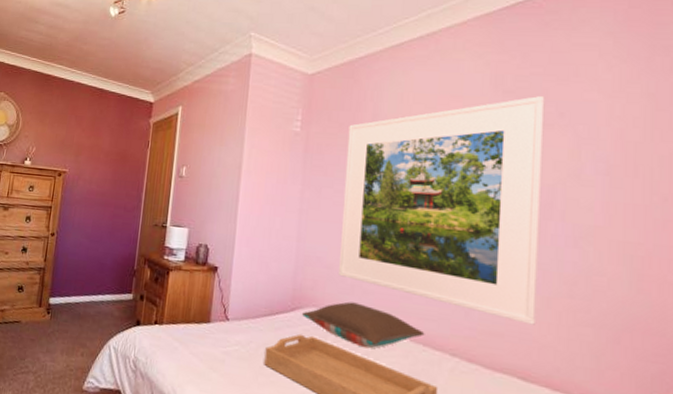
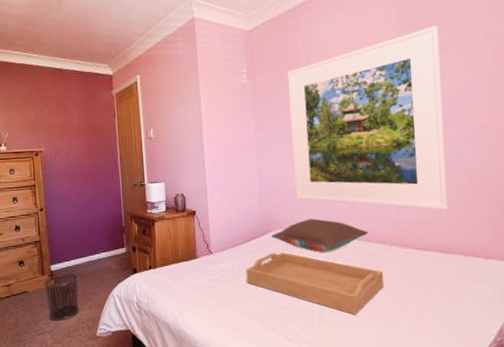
waste bin: none [35,309,78,363] -> present [42,273,80,321]

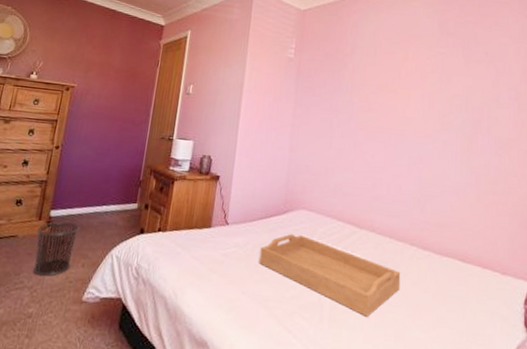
pillow: present [270,218,369,253] -> none [292,203,391,243]
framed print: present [287,26,448,210] -> none [323,38,476,217]

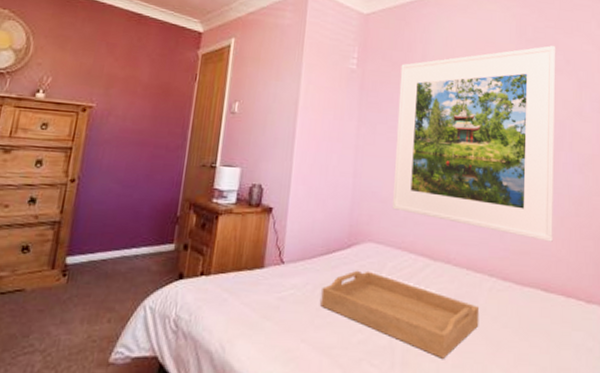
waste bin: present [32,221,80,276] -> none [45,269,104,336]
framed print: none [323,38,476,217] -> present [392,45,556,242]

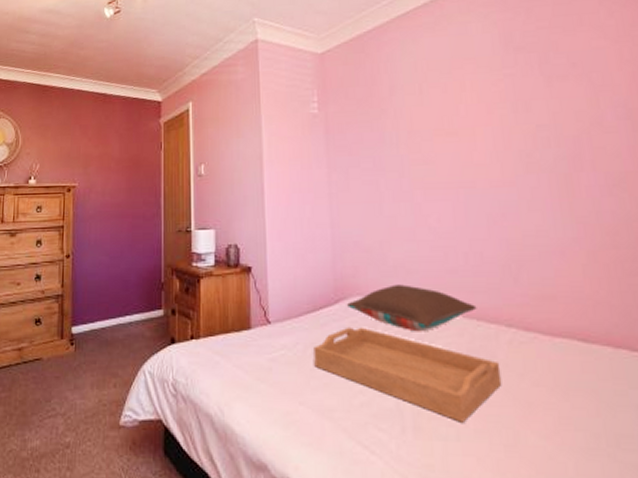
pillow: none [357,234,468,278] -> present [346,284,477,332]
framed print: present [392,45,556,242] -> none [367,49,585,282]

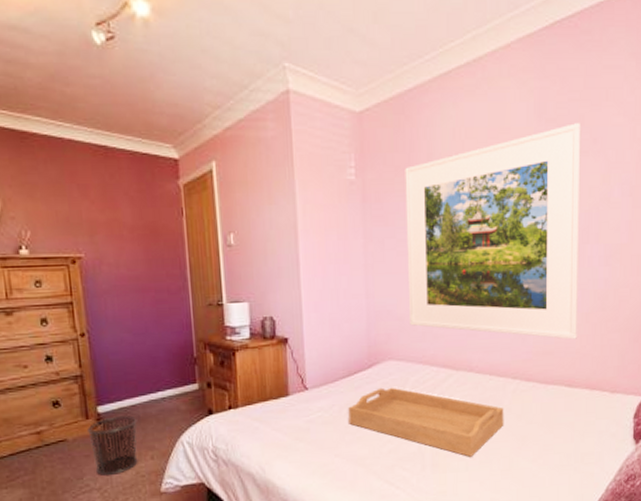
waste bin: none [60,338,105,400] -> present [86,415,138,476]
pillow: present [346,284,477,332] -> none [378,348,491,388]
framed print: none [367,49,585,282] -> present [405,123,581,339]

